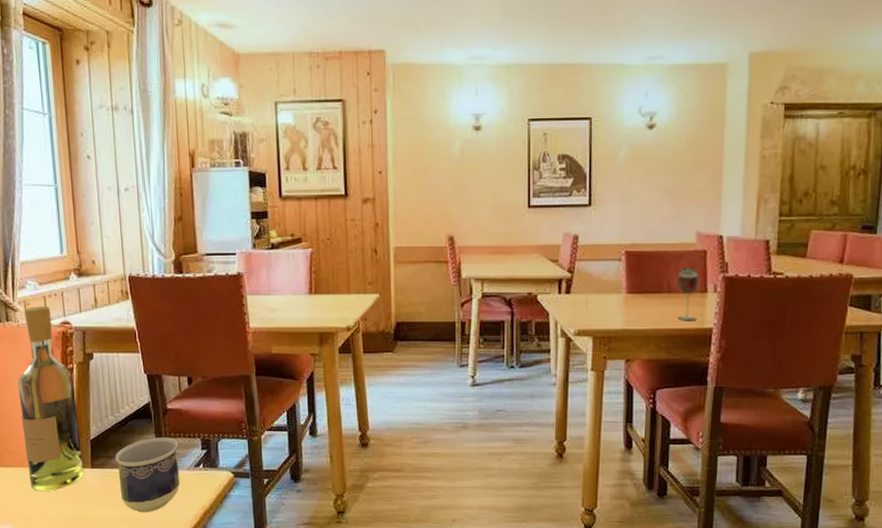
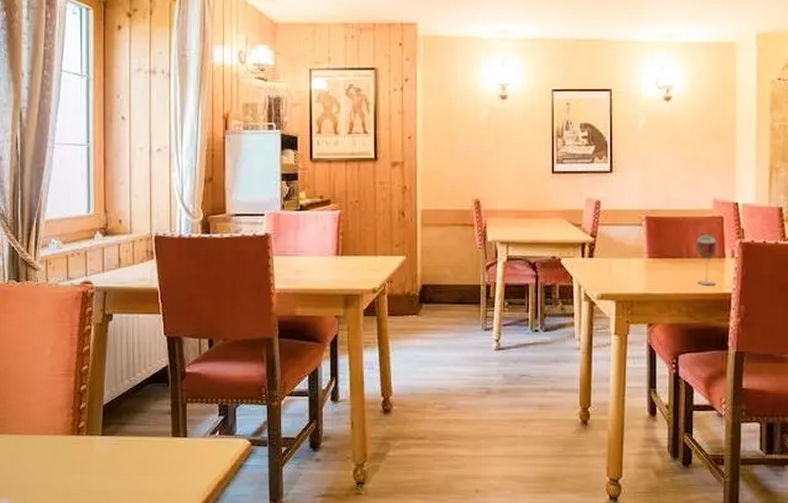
bottle: present [17,306,84,492] -> none [31,265,94,461]
cup: present [115,437,180,513] -> none [127,402,195,485]

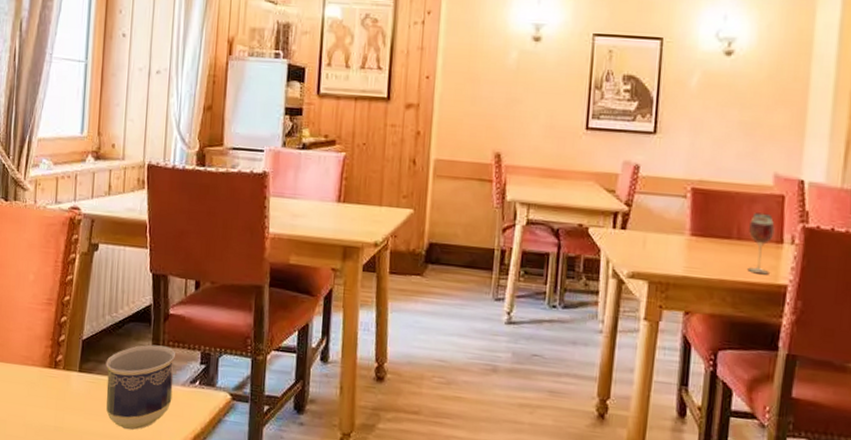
cup: none [127,402,195,485] -> present [106,344,176,430]

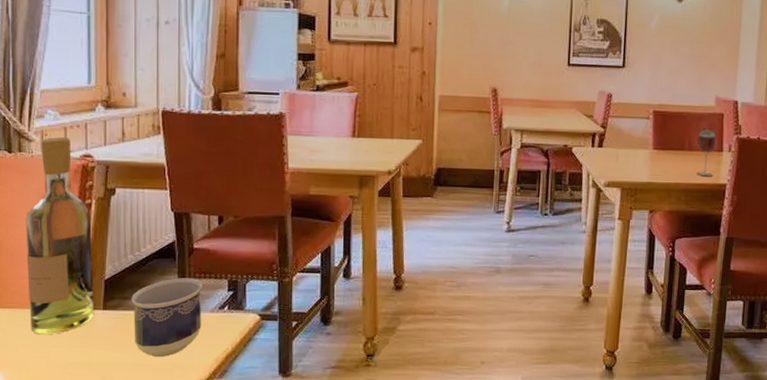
bottle: none [11,187,74,393] -> present [25,137,95,335]

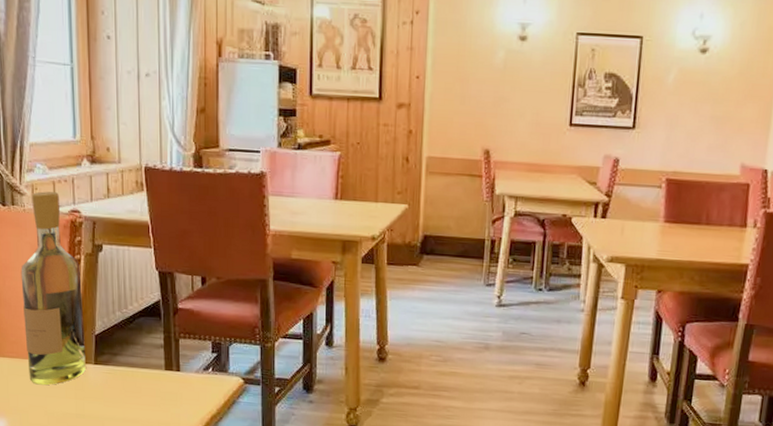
cup: present [131,278,203,358] -> none [120,337,188,414]
wineglass: present [696,128,717,177] -> none [714,200,740,256]

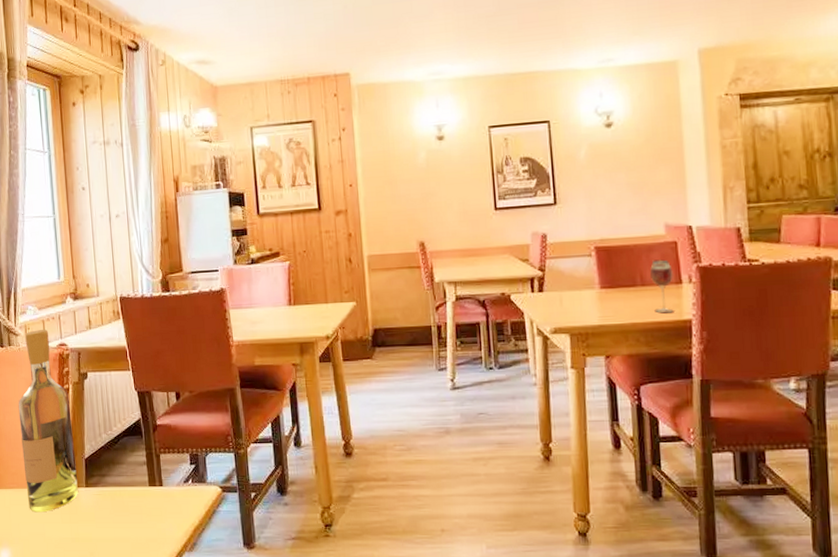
wineglass: none [714,200,740,256] -> present [650,259,674,314]

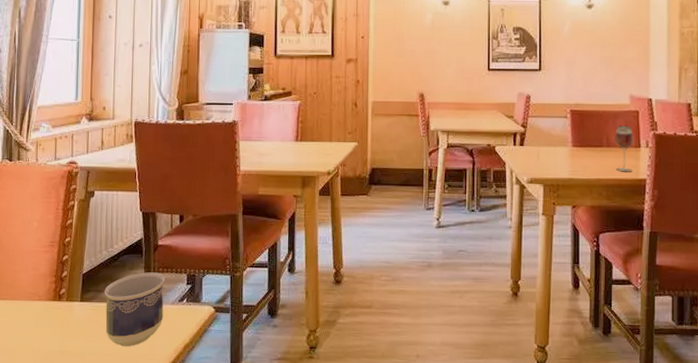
bottle: present [18,330,79,513] -> none [19,147,74,325]
cup: none [108,453,170,532] -> present [104,272,166,347]

